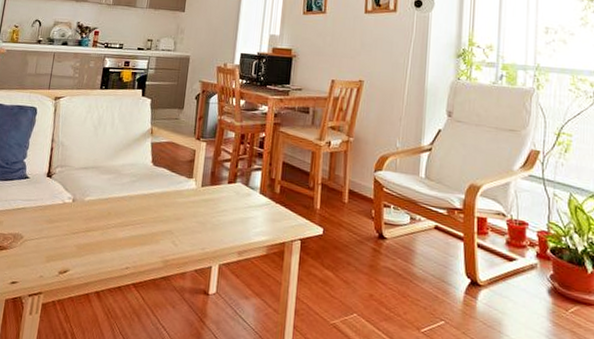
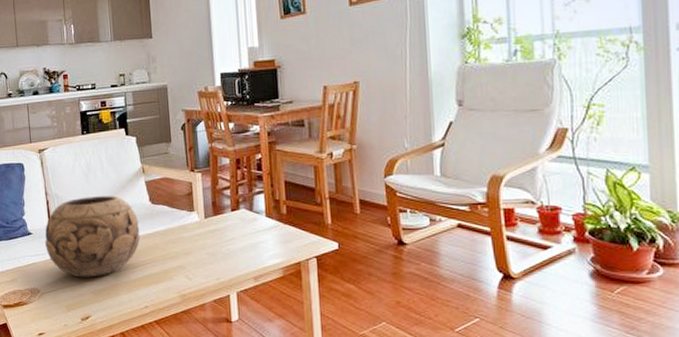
decorative bowl: none [39,149,137,231] -> present [44,196,141,278]

